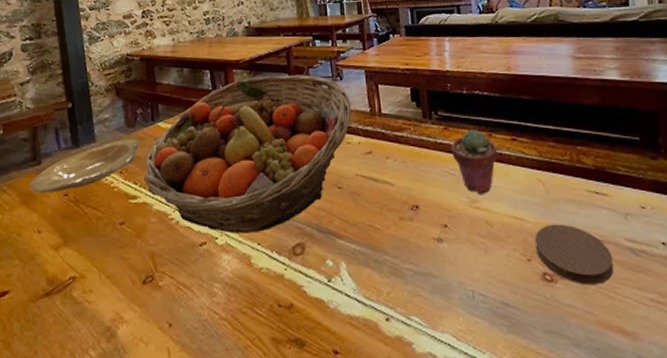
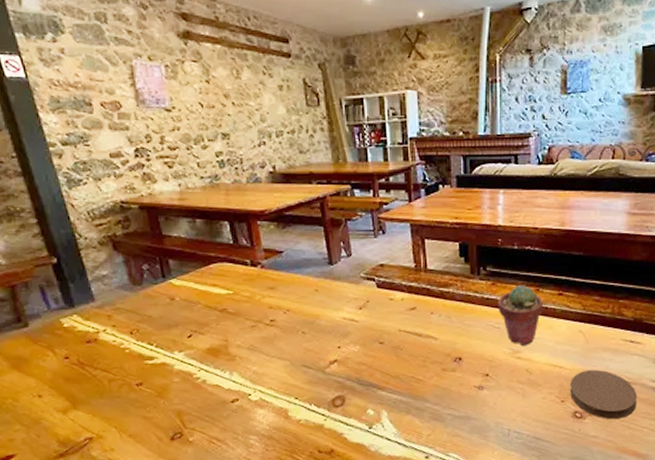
plate: present [29,139,140,193] -> none [18,298,151,357]
fruit basket: present [144,74,351,233] -> none [160,228,395,390]

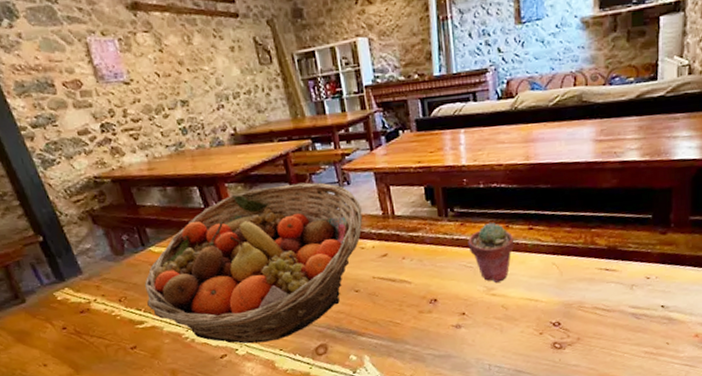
fruit basket: none [160,228,395,390] -> present [145,182,363,344]
coaster: present [570,369,637,419] -> none [547,300,616,348]

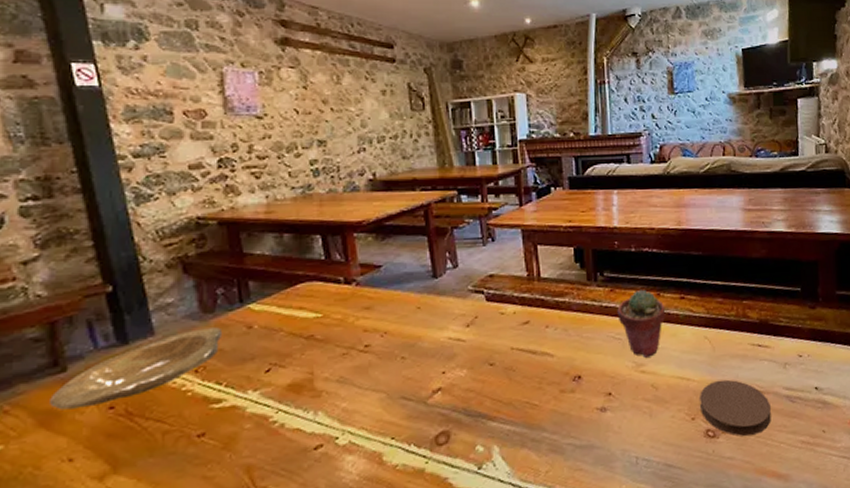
plate: none [19,266,134,330] -> present [50,327,223,410]
fruit basket: present [145,182,363,344] -> none [232,236,505,430]
coaster: none [547,300,616,348] -> present [700,379,771,436]

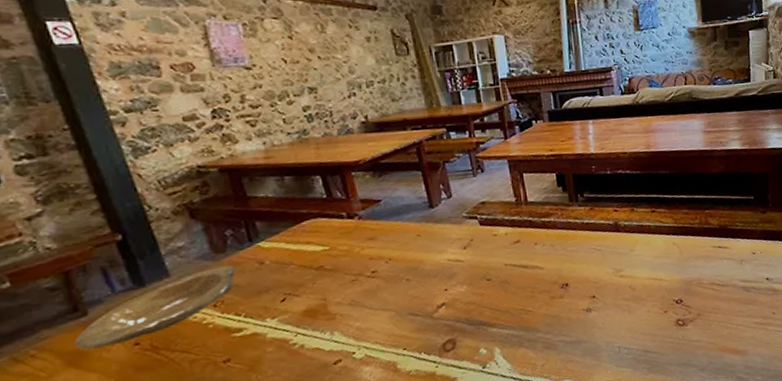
potted succulent: present [617,289,666,358] -> none [597,206,640,264]
coaster: present [700,379,771,436] -> none [671,277,731,323]

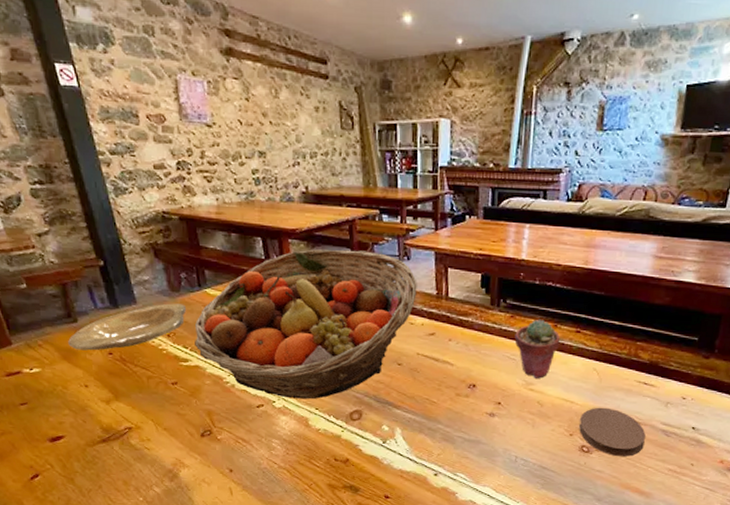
fruit basket: none [248,170,496,346] -> present [195,249,417,400]
potted succulent: none [597,206,640,264] -> present [515,319,561,379]
coaster: none [671,277,731,323] -> present [579,407,646,457]

